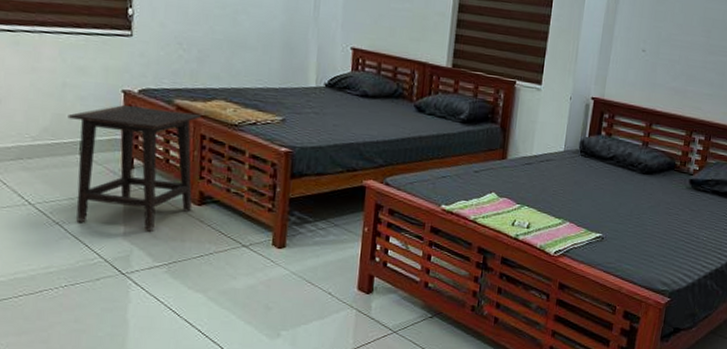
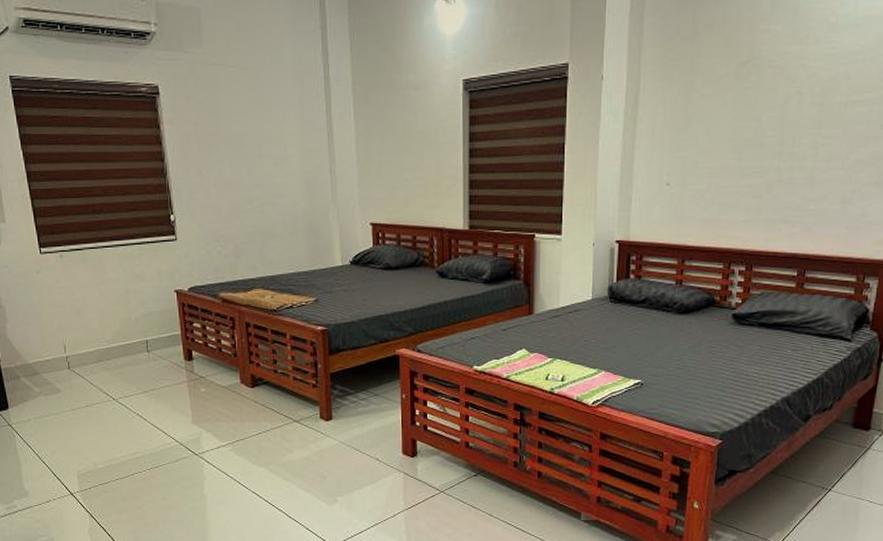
side table: present [67,105,201,232] -> none [133,303,247,415]

